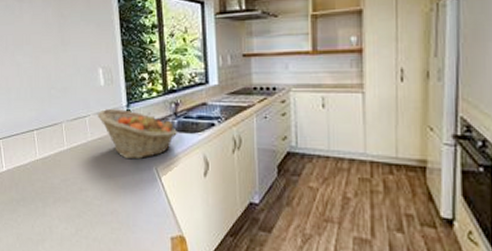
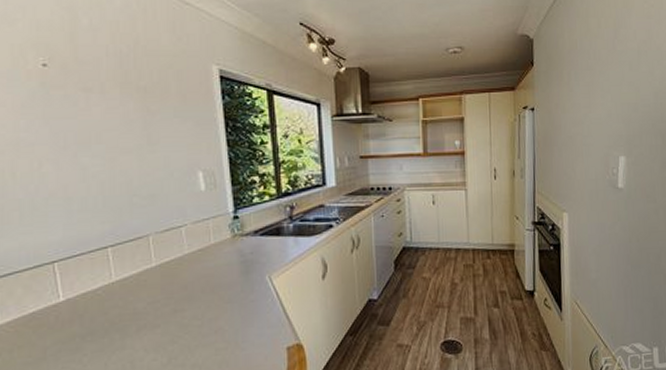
fruit basket: present [97,109,177,160] -> none [196,216,293,270]

